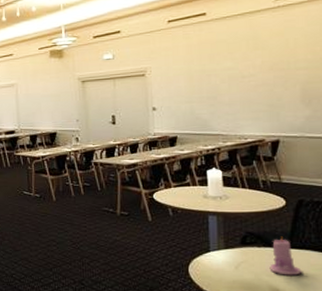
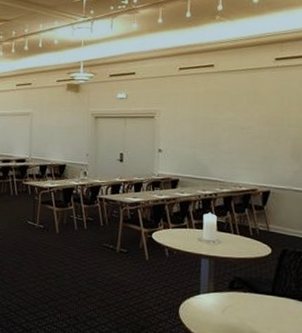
candle: present [269,236,302,276] -> none [253,283,281,322]

